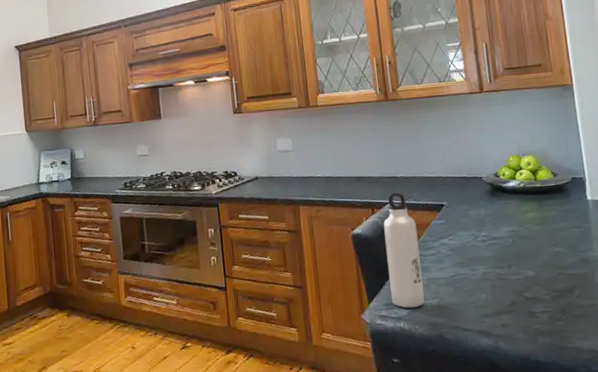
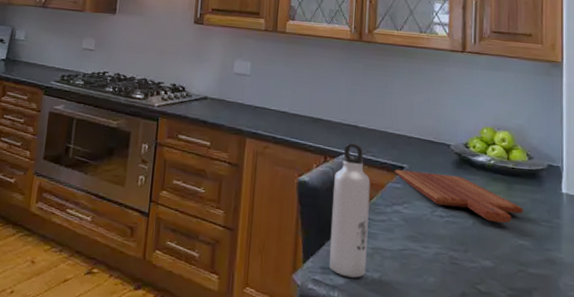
cutting board: none [435,203,555,237] -> present [394,170,523,223]

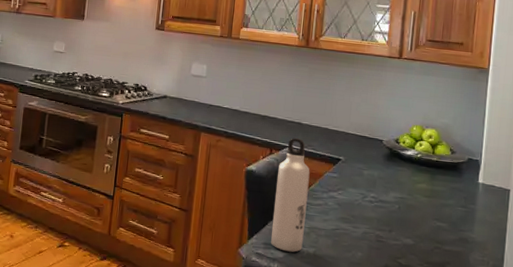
cutting board: present [394,170,523,223] -> none [331,161,443,208]

